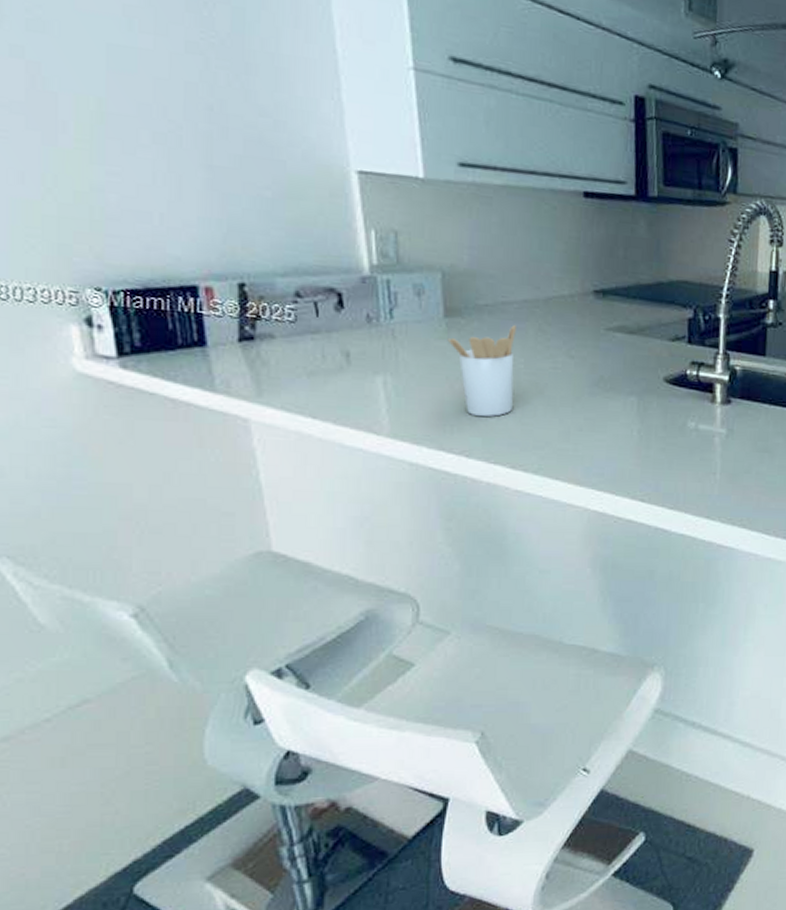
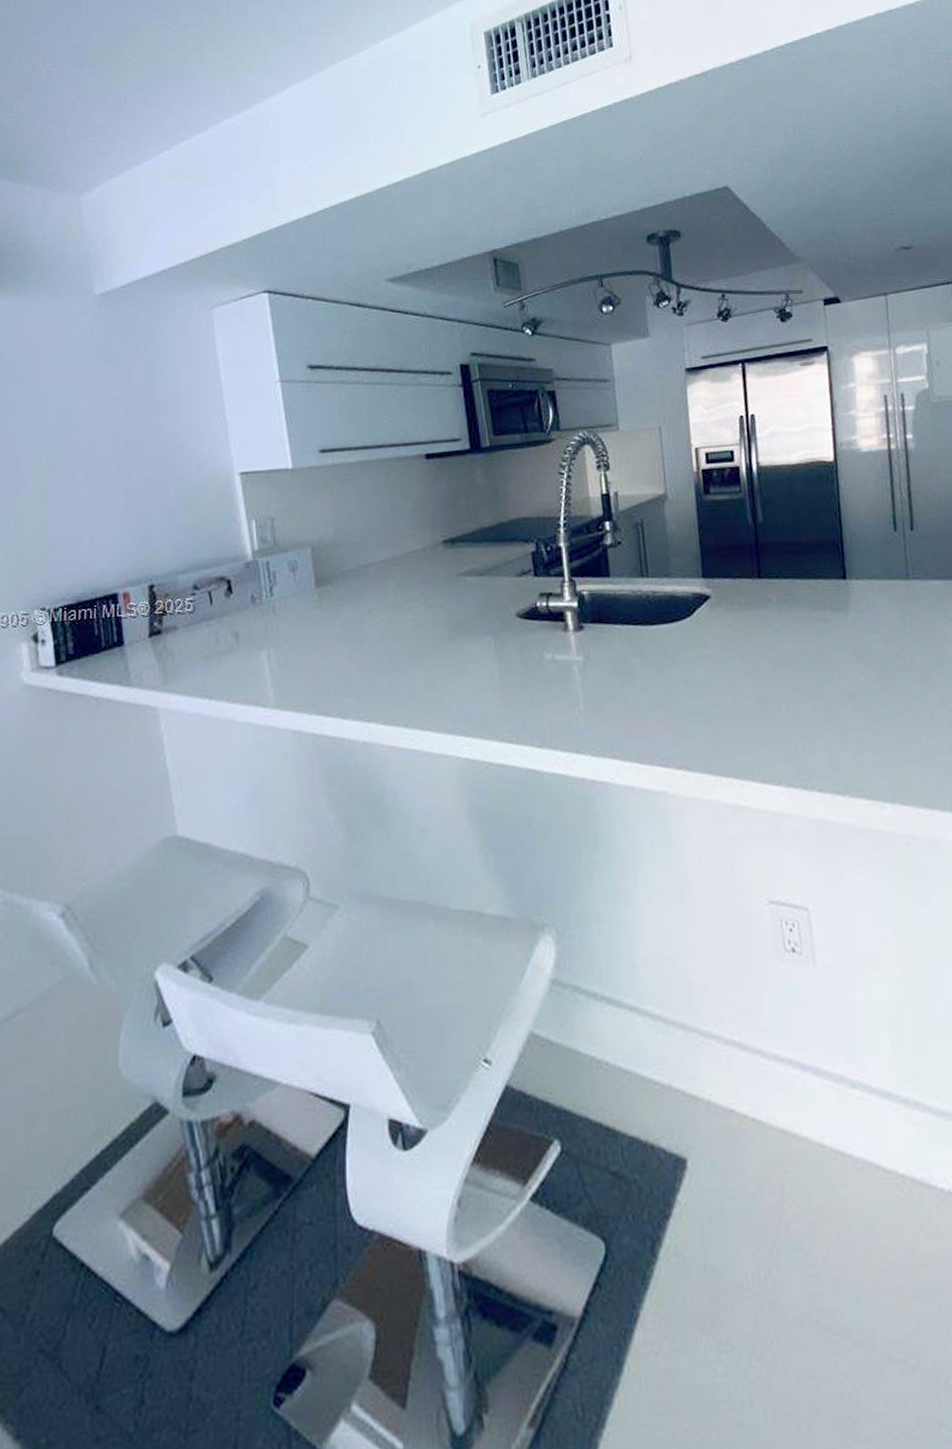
utensil holder: present [447,324,516,417] -> none [319,583,380,677]

